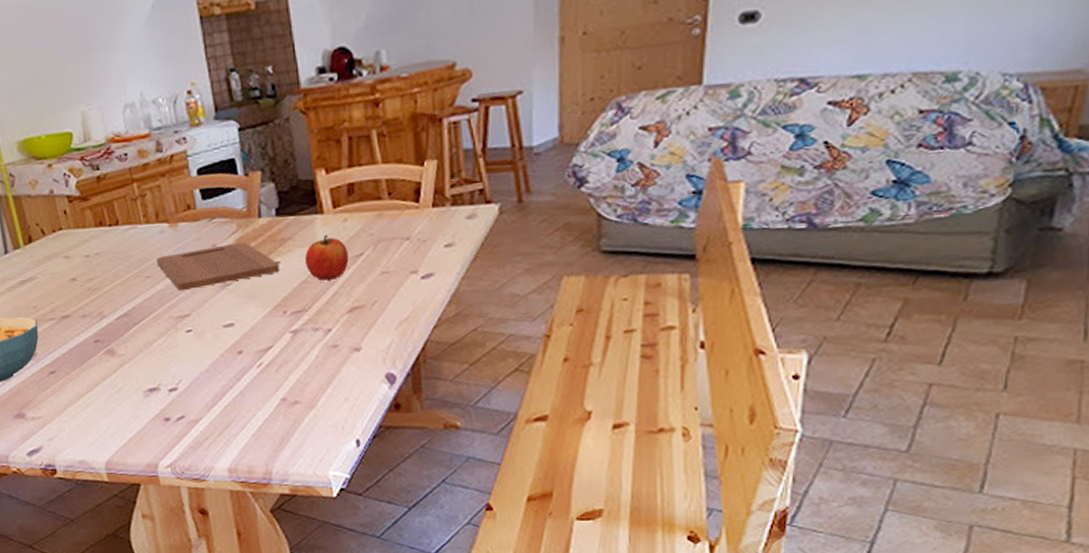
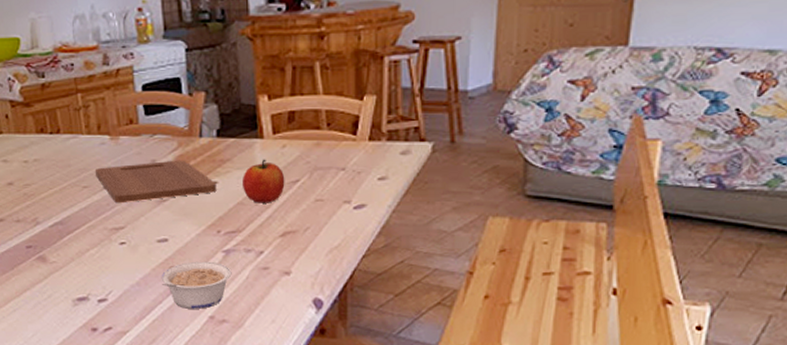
legume: none [229,343,301,393] -> present [161,261,232,309]

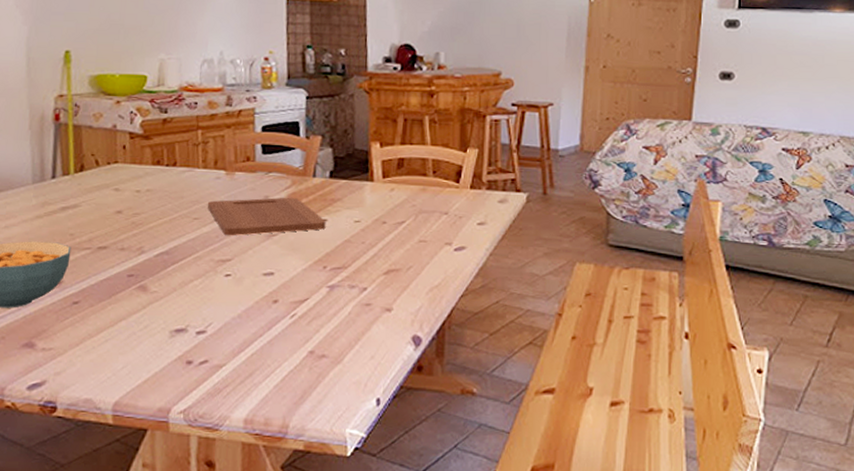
legume: present [161,261,232,309] -> none [263,295,335,344]
apple: present [243,159,285,203] -> none [351,200,392,242]

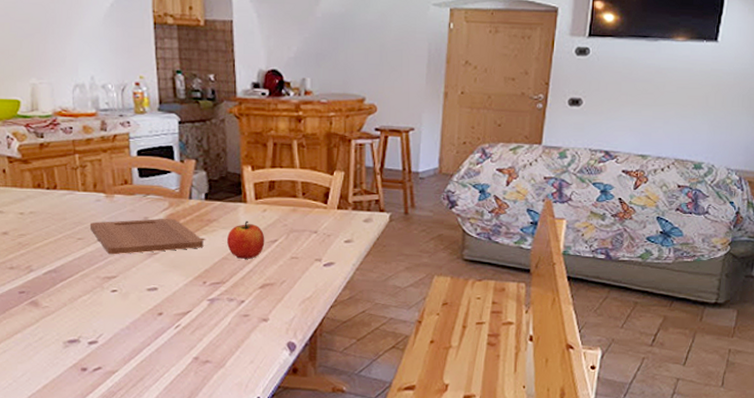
apple: none [351,200,392,242] -> present [227,220,265,259]

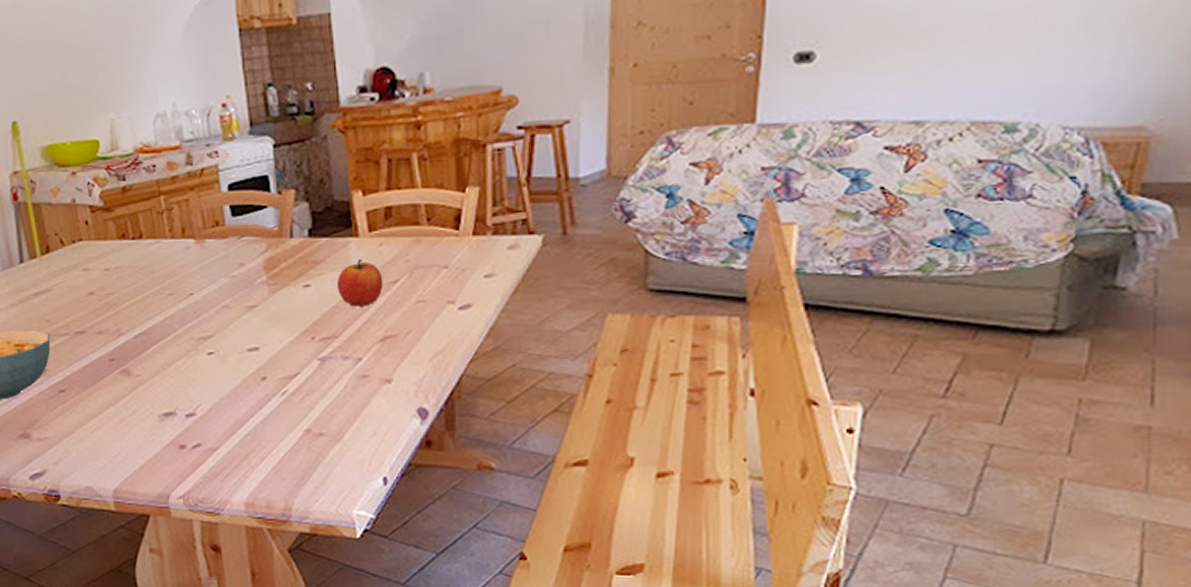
cutting board: present [89,218,204,255] -> none [180,262,310,311]

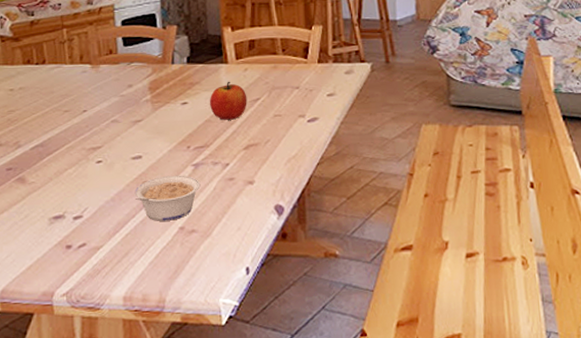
legume: none [252,370,329,422] -> present [134,175,201,221]

